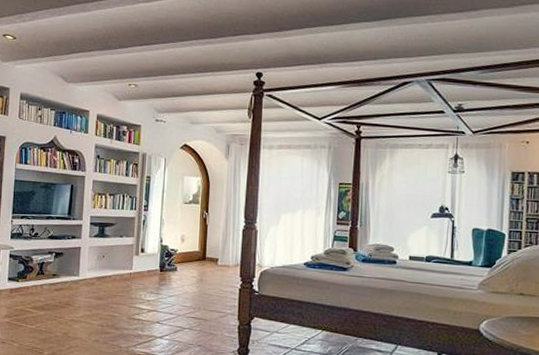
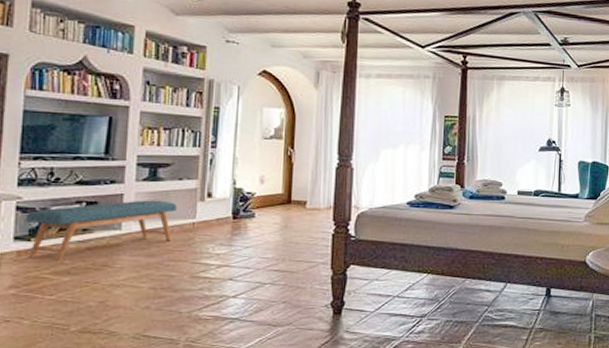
bench: none [16,252,119,300] -> present [26,200,178,262]

